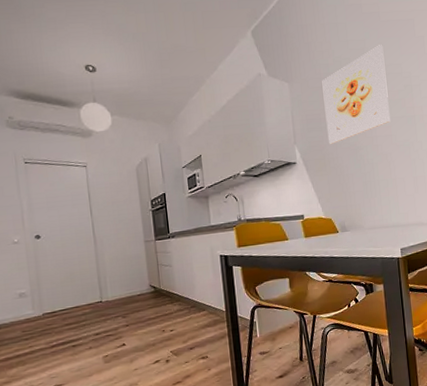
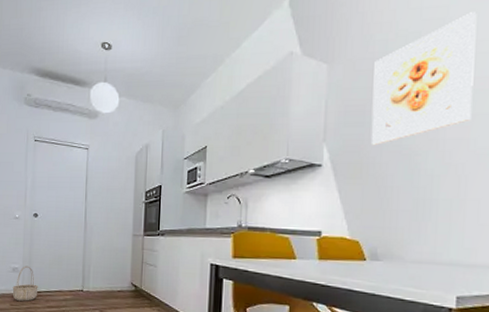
basket: none [21,288,53,326] -> present [12,265,38,301]

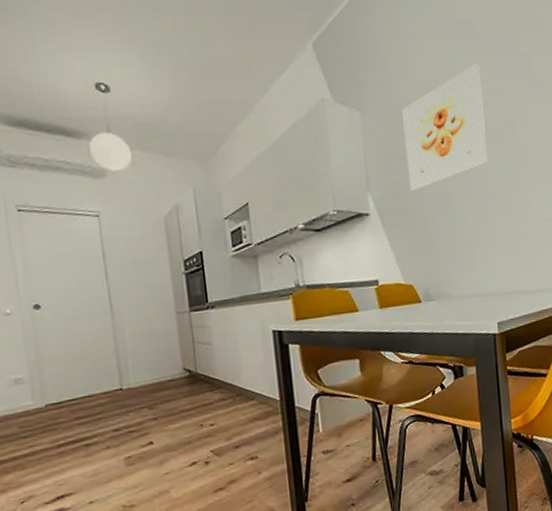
basket: present [12,265,38,301] -> none [18,372,59,420]

